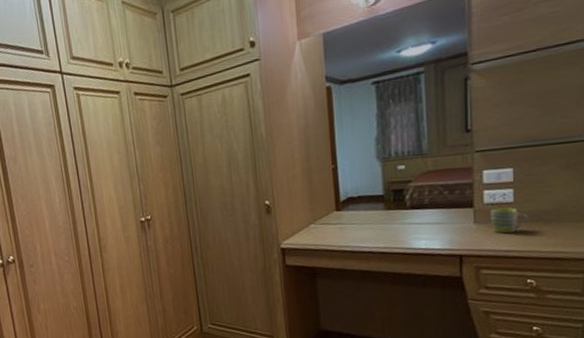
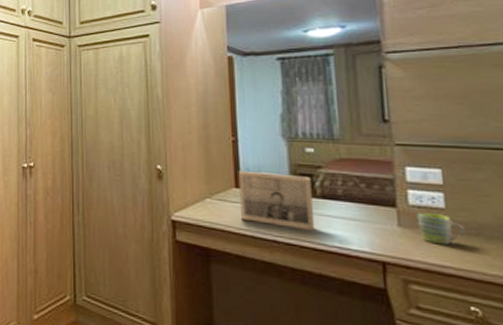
photo frame: none [338,191,405,239] -> present [238,170,316,231]

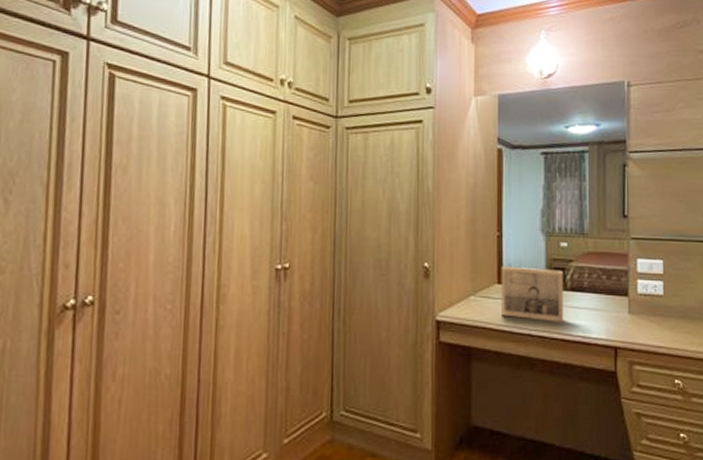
mug: present [416,213,465,245] -> none [642,300,676,328]

